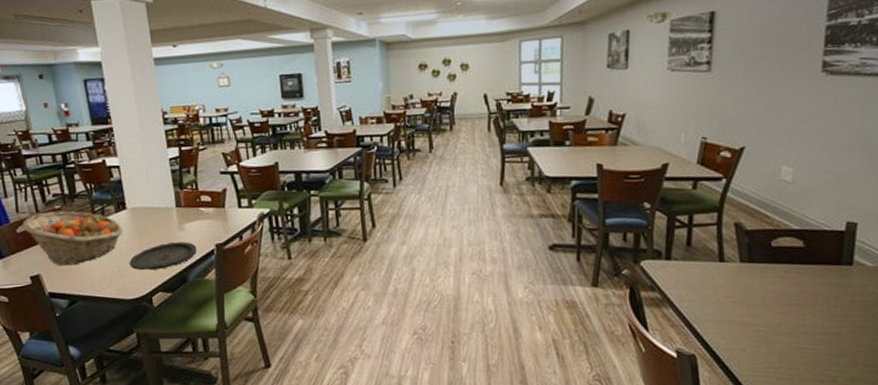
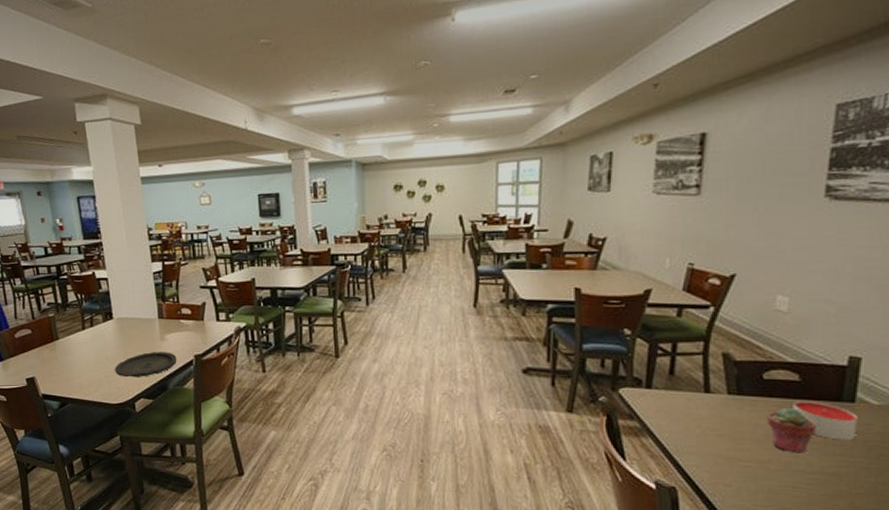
fruit basket: present [23,211,124,266] -> none [20,319,110,370]
potted succulent: none [775,272,819,316] -> present [766,407,816,453]
candle: none [798,265,855,302] -> present [793,401,858,440]

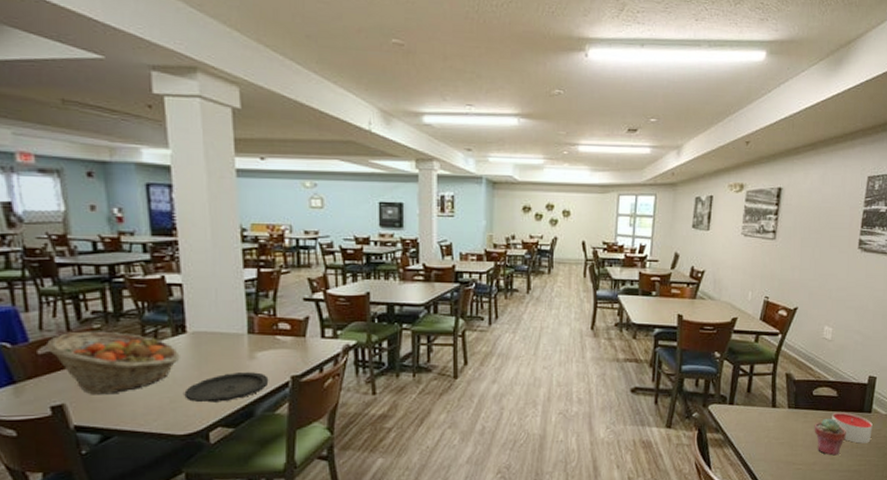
fruit basket: none [20,319,110,370] -> present [47,331,180,395]

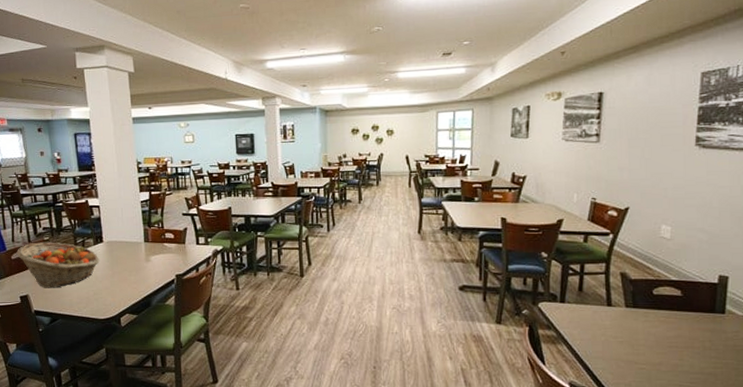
plate: present [184,372,269,403] -> none [103,272,160,295]
potted succulent: present [814,418,846,456] -> none [657,318,696,357]
candle: present [832,412,873,444] -> none [677,312,728,345]

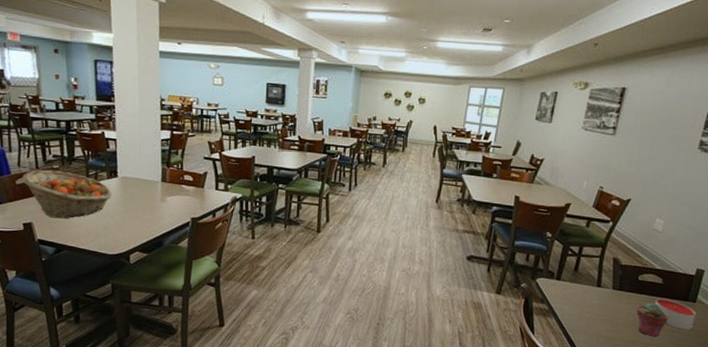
potted succulent: none [657,318,696,357] -> present [636,302,668,337]
candle: none [677,312,728,345] -> present [655,298,696,330]

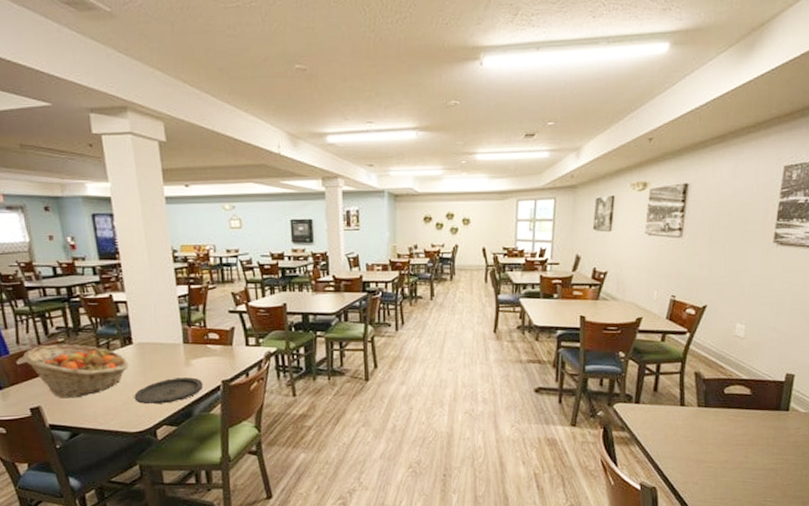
plate: none [114,211,175,233] -> present [134,377,204,404]
potted succulent: present [636,302,668,337] -> none [725,416,761,454]
candle: present [655,298,696,330] -> none [745,410,790,442]

